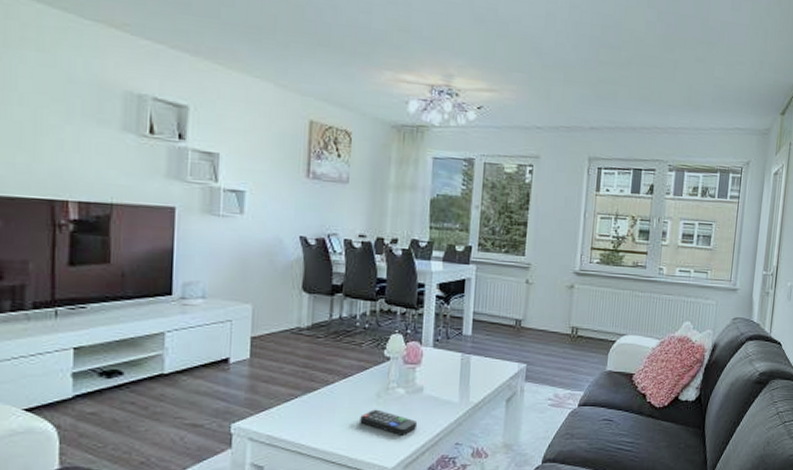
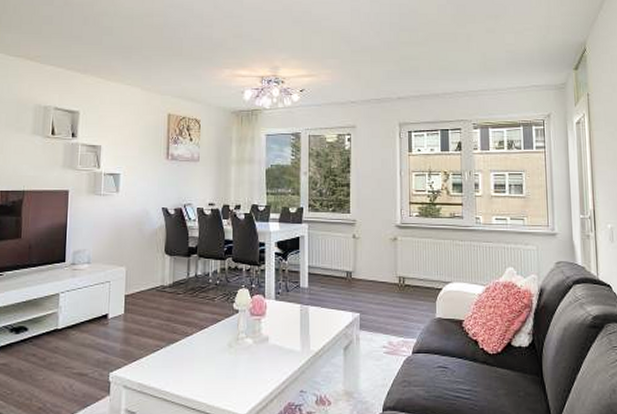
remote control: present [360,409,418,435] -> none [215,358,265,383]

